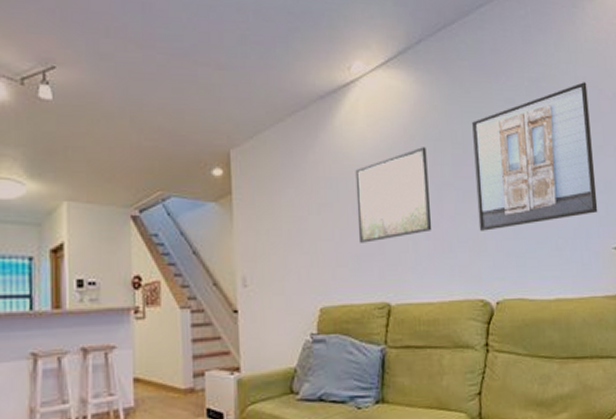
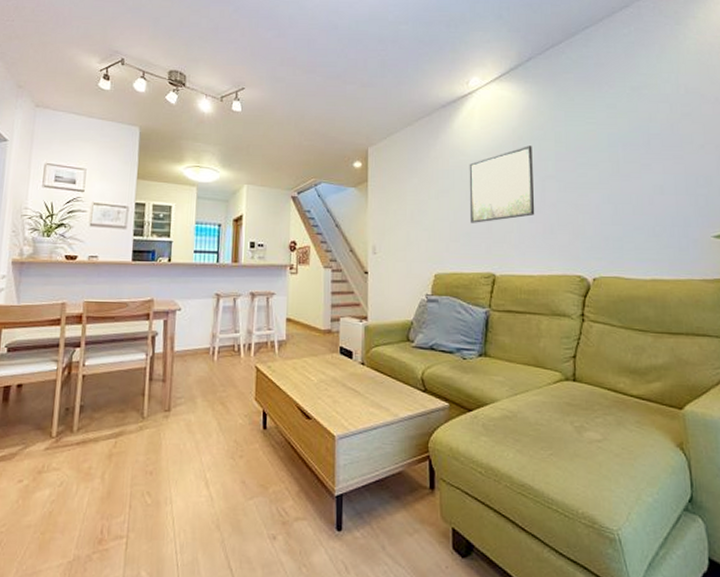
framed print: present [472,82,598,231] -> none [575,89,698,217]

